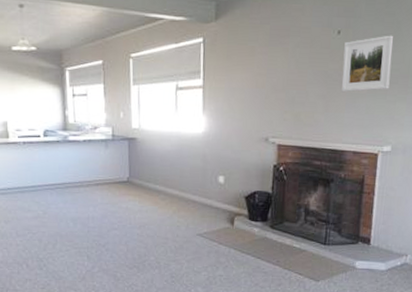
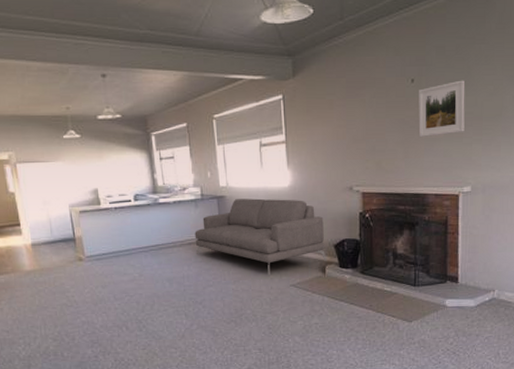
sofa: none [102,142,236,223] -> present [194,198,326,276]

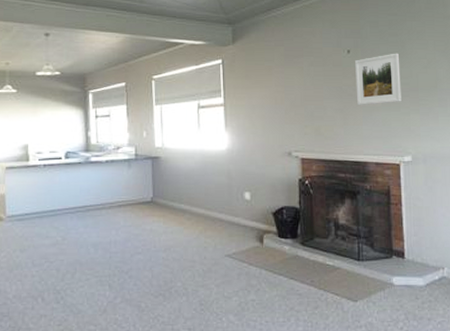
sofa: present [194,198,326,276] -> none [125,160,264,244]

